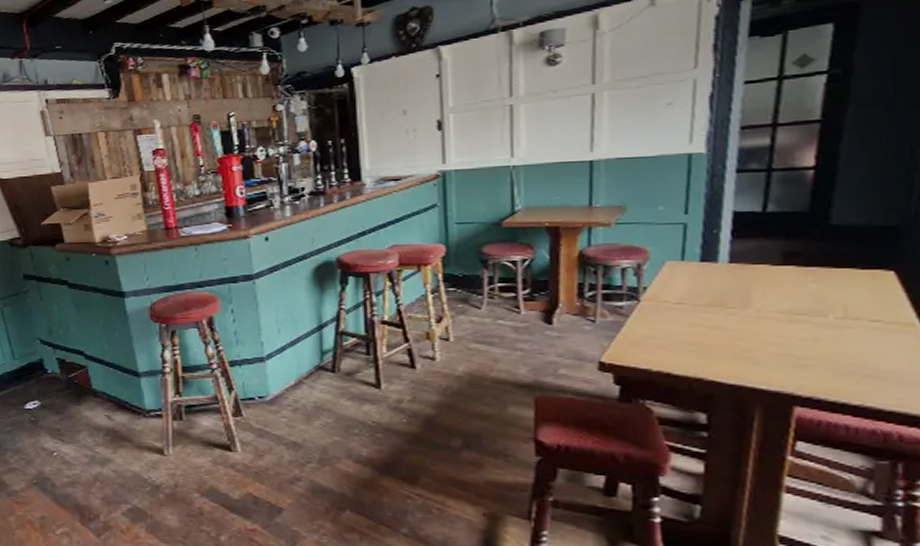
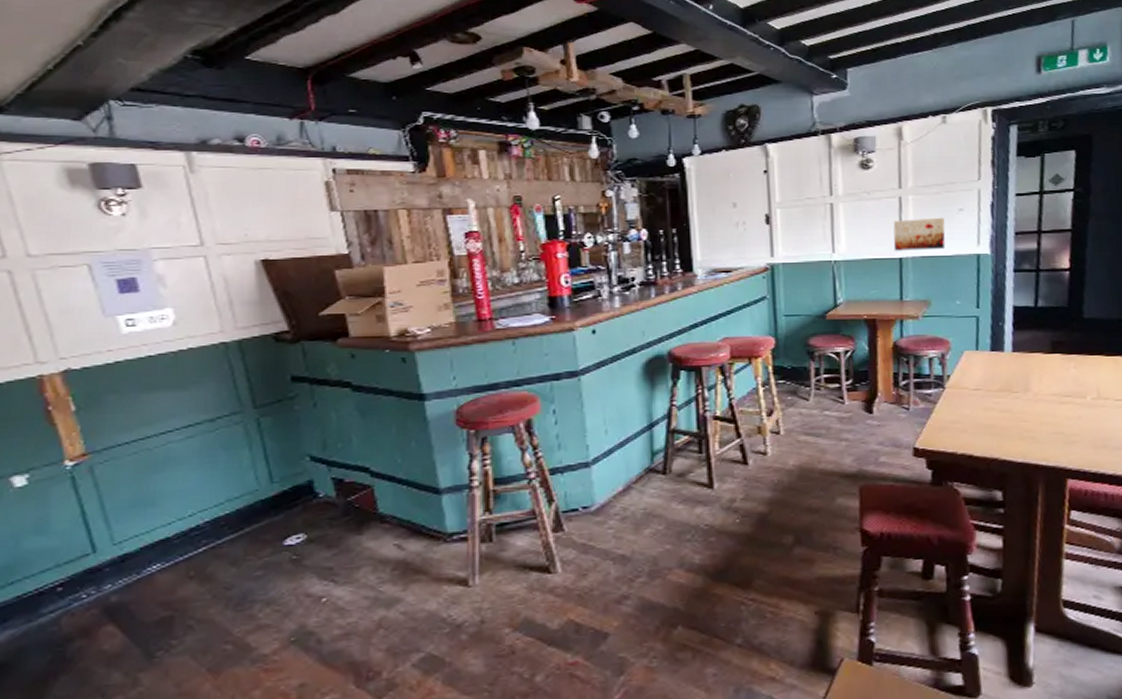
wall art: none [583,113,648,153] -> present [893,217,946,251]

